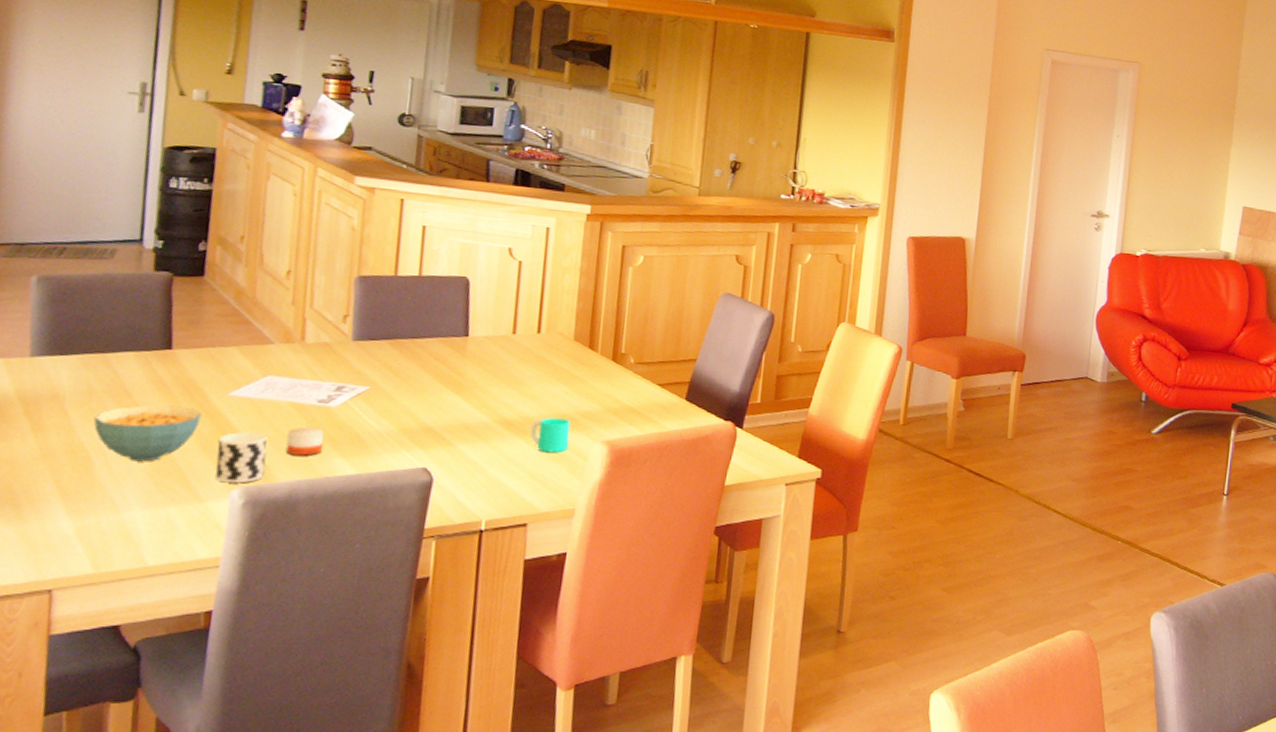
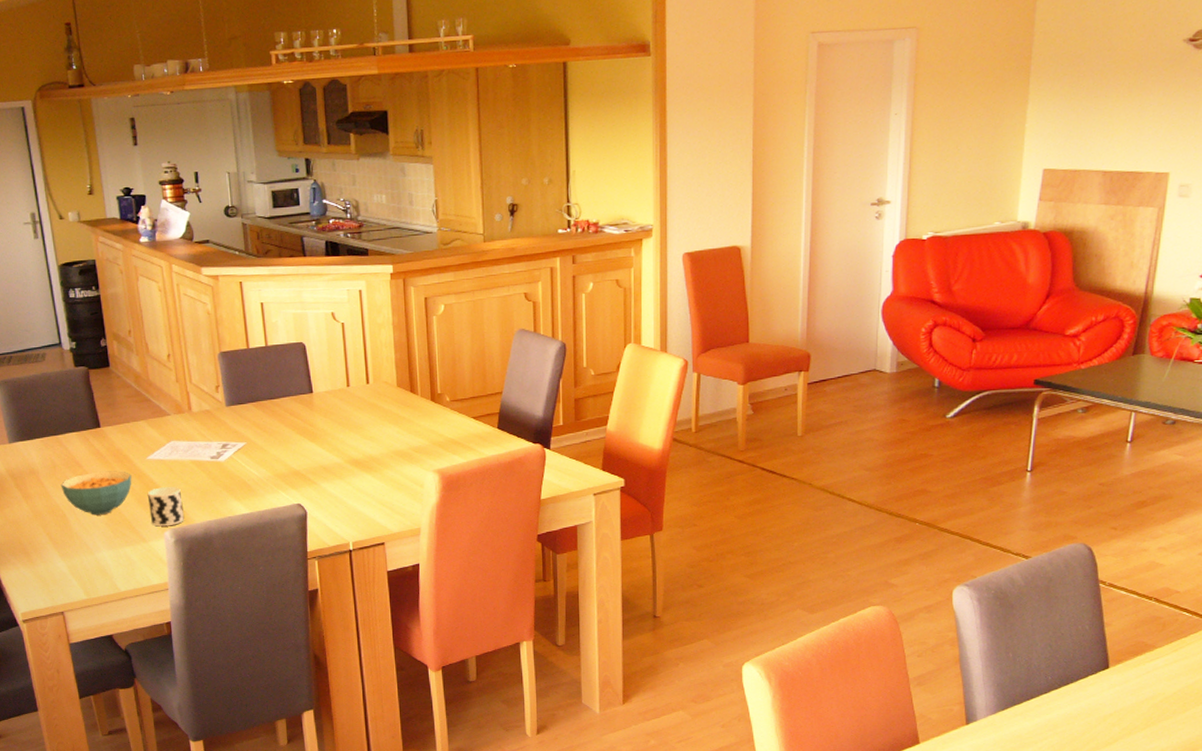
candle: present [285,427,324,456] -> none [194,478,221,502]
cup: present [530,417,571,453] -> none [375,454,407,484]

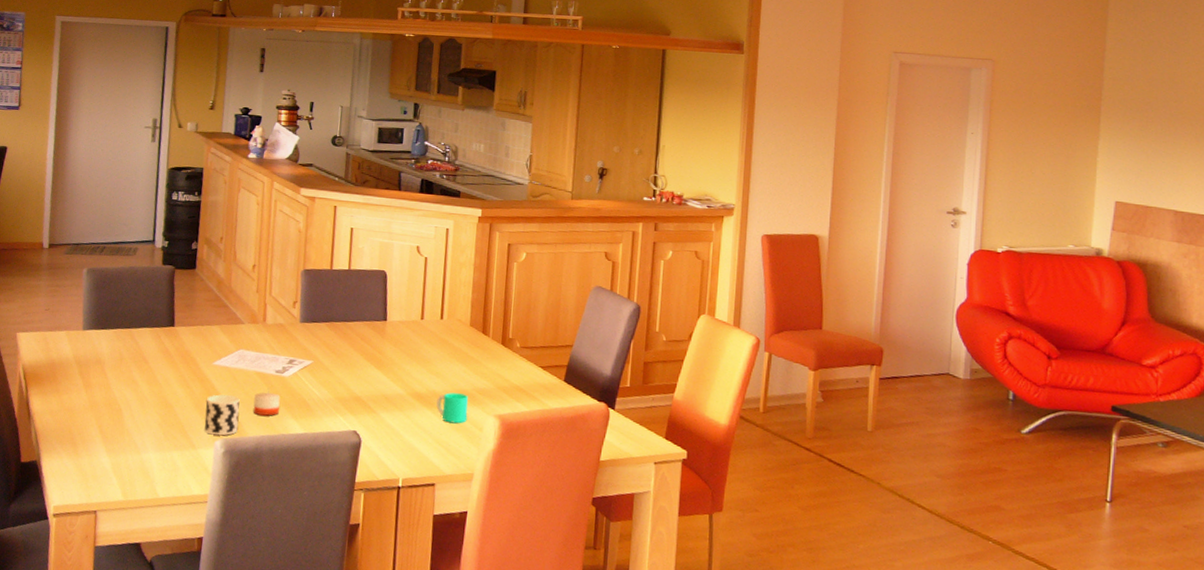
cereal bowl: present [60,471,132,515] -> none [123,370,195,415]
candle: none [194,478,221,502] -> present [253,392,281,416]
cup: none [375,454,407,484] -> present [436,392,469,424]

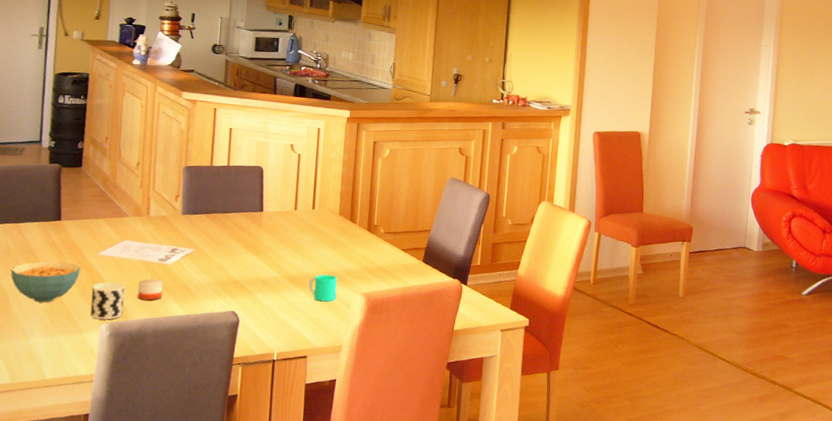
cereal bowl: none [123,370,195,415] -> present [10,261,81,303]

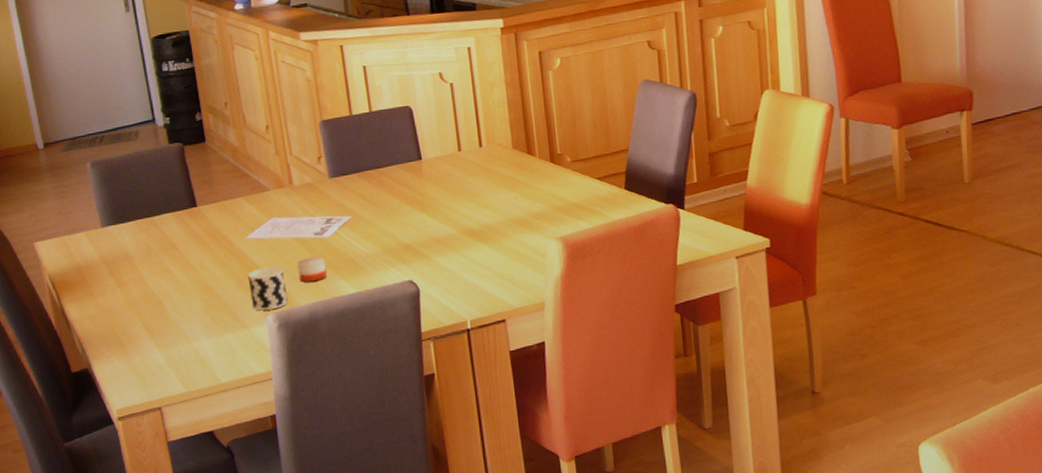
cereal bowl: present [10,261,81,303] -> none [156,252,232,301]
cup: present [308,274,338,302] -> none [491,221,528,255]

